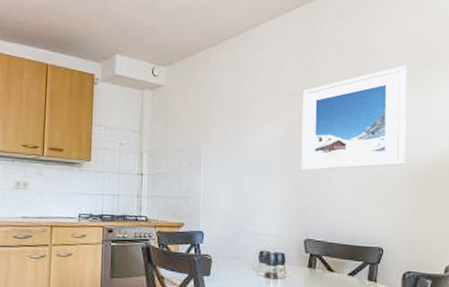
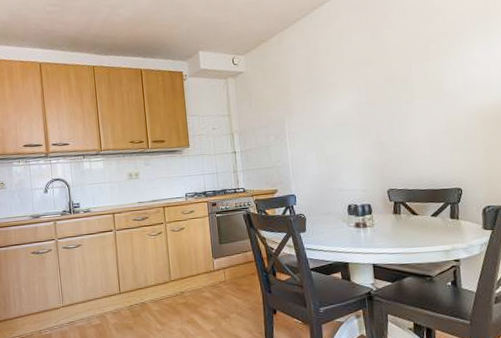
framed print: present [301,65,407,171] -> none [371,18,475,129]

